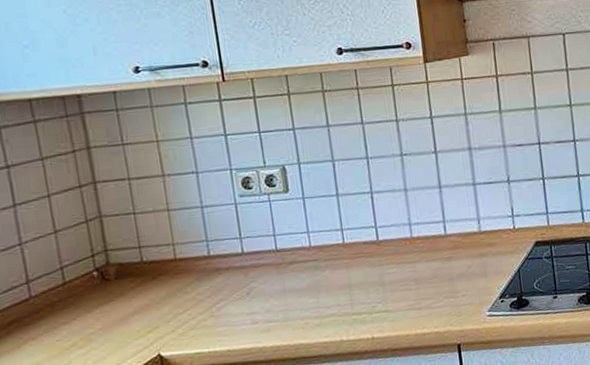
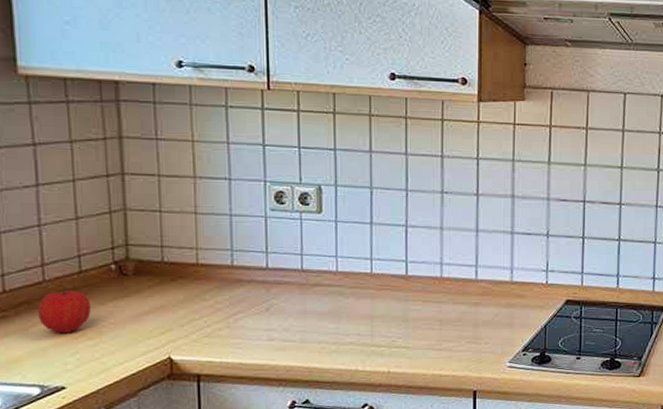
fruit: none [27,301,79,347] -> present [38,288,91,334]

